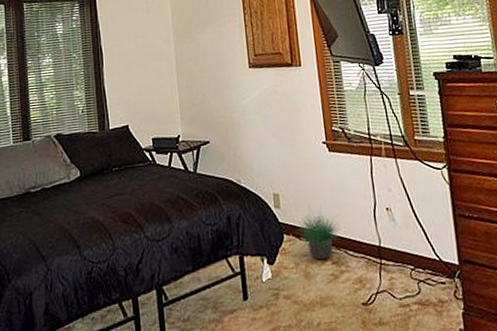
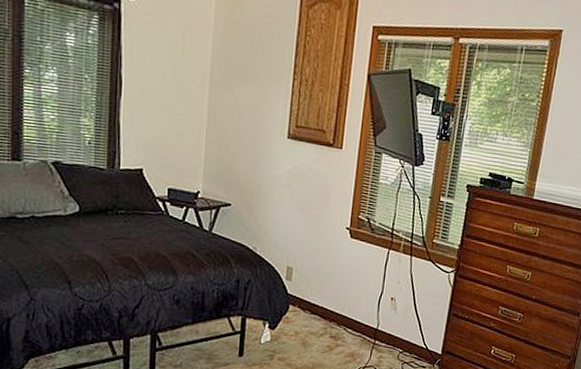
potted plant: present [296,207,340,261] -> none [302,284,345,333]

